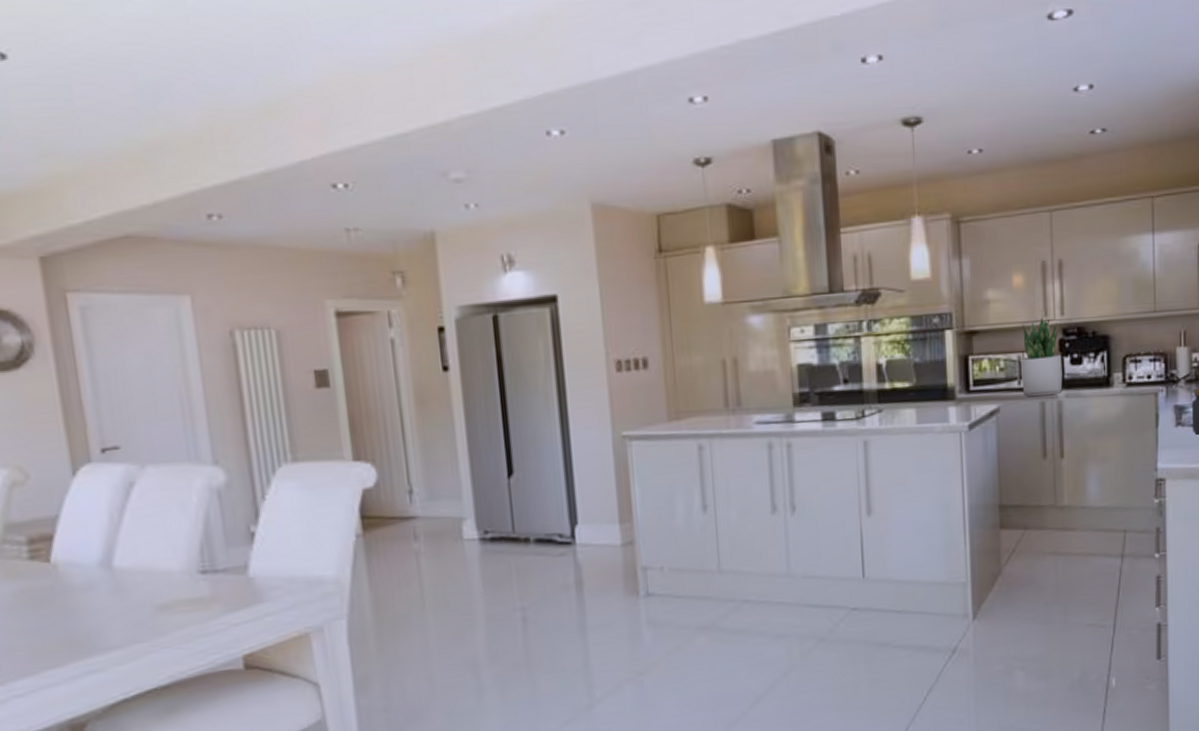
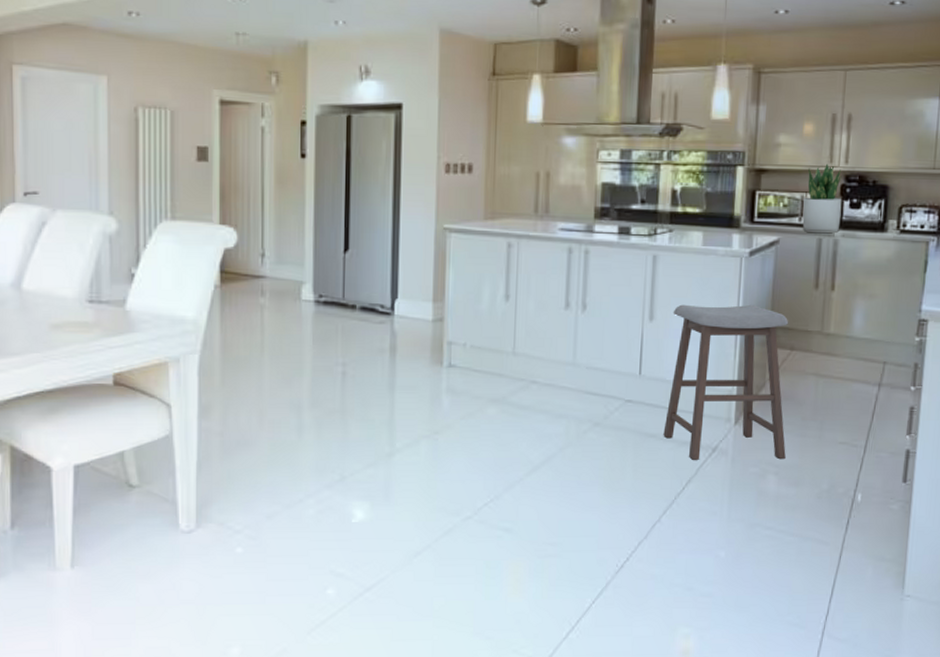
bar stool: none [892,483,1031,666] -> present [663,304,789,460]

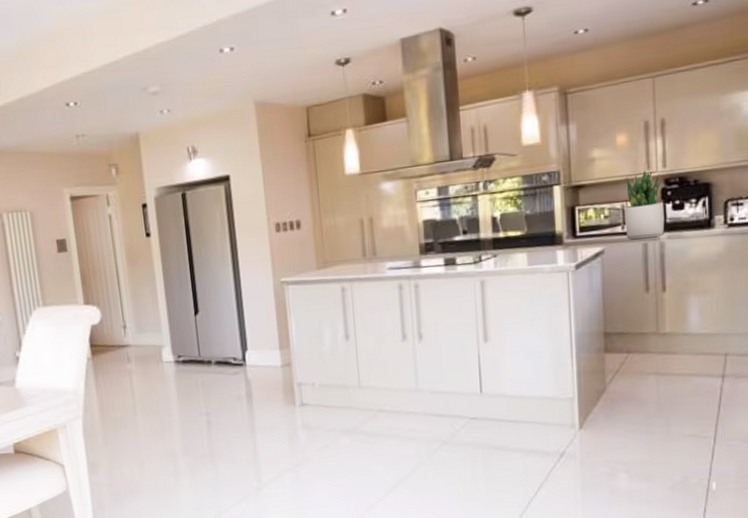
bar stool: present [663,304,789,460] -> none [506,314,634,467]

